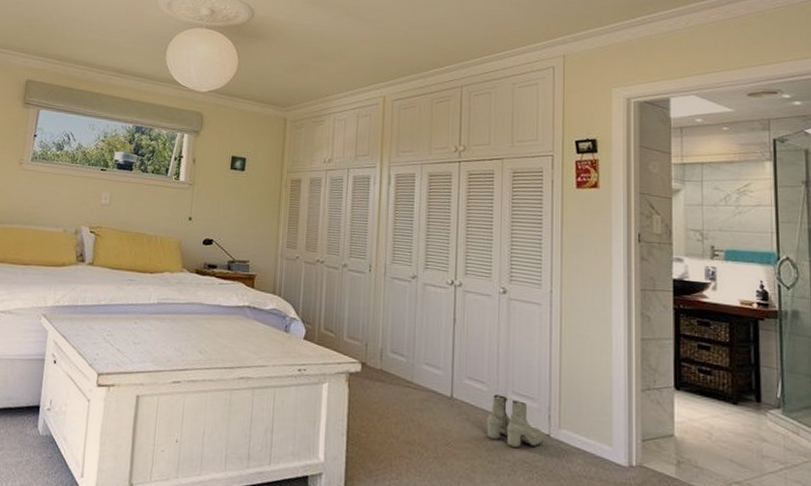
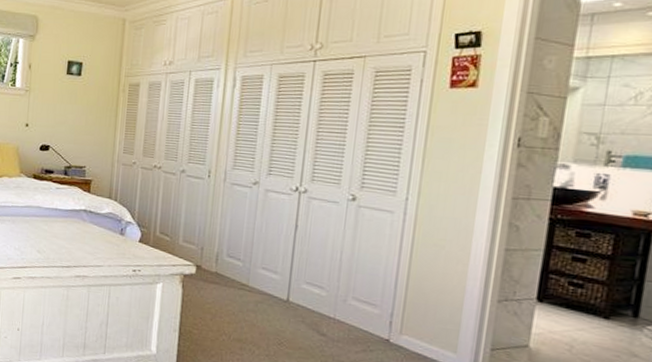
boots: present [487,394,543,449] -> none [321,299,382,351]

